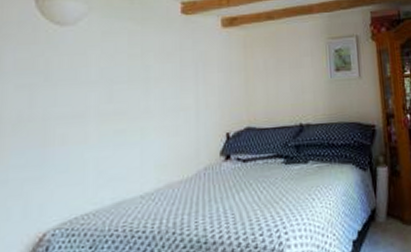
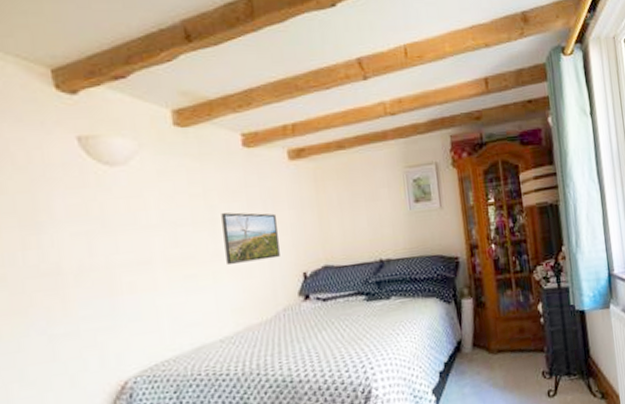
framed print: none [155,73,206,123] -> present [221,212,280,266]

